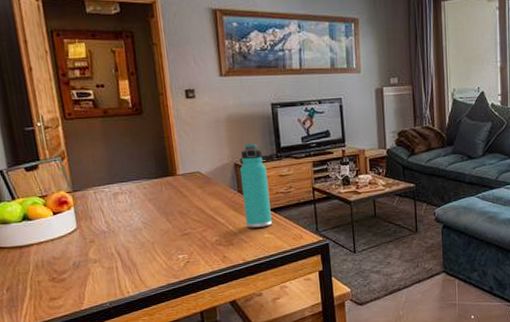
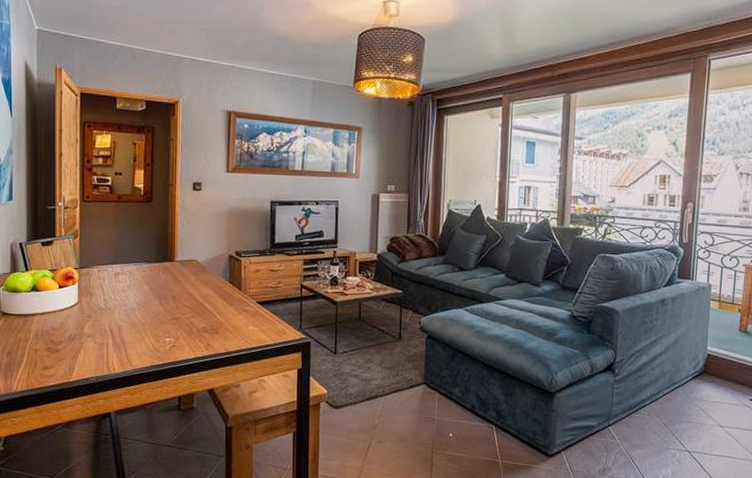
thermos bottle: present [239,143,272,228] -> none [233,237,259,319]

